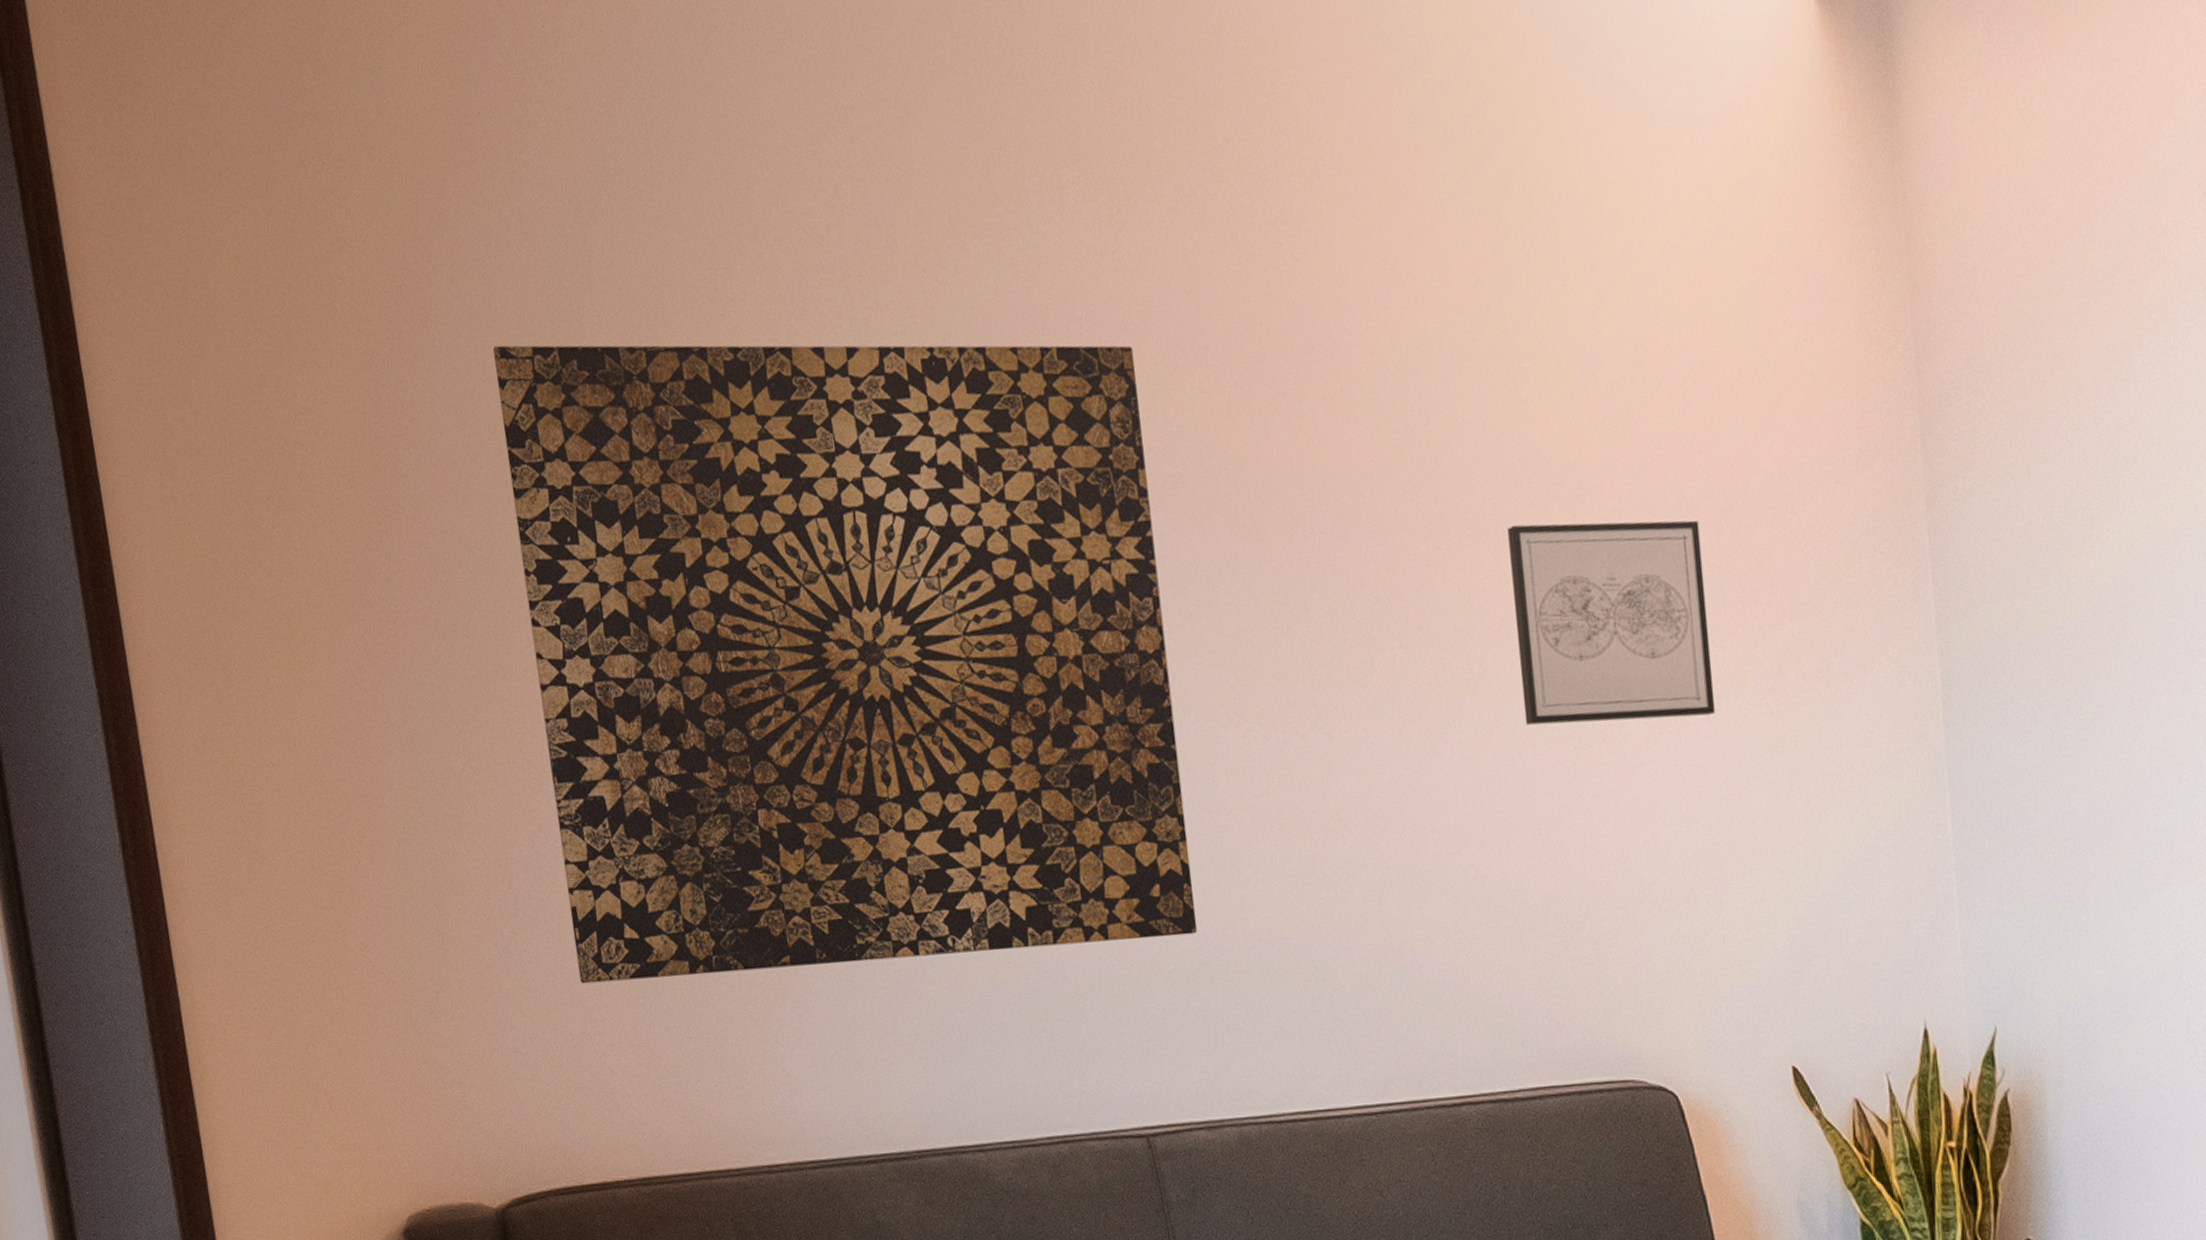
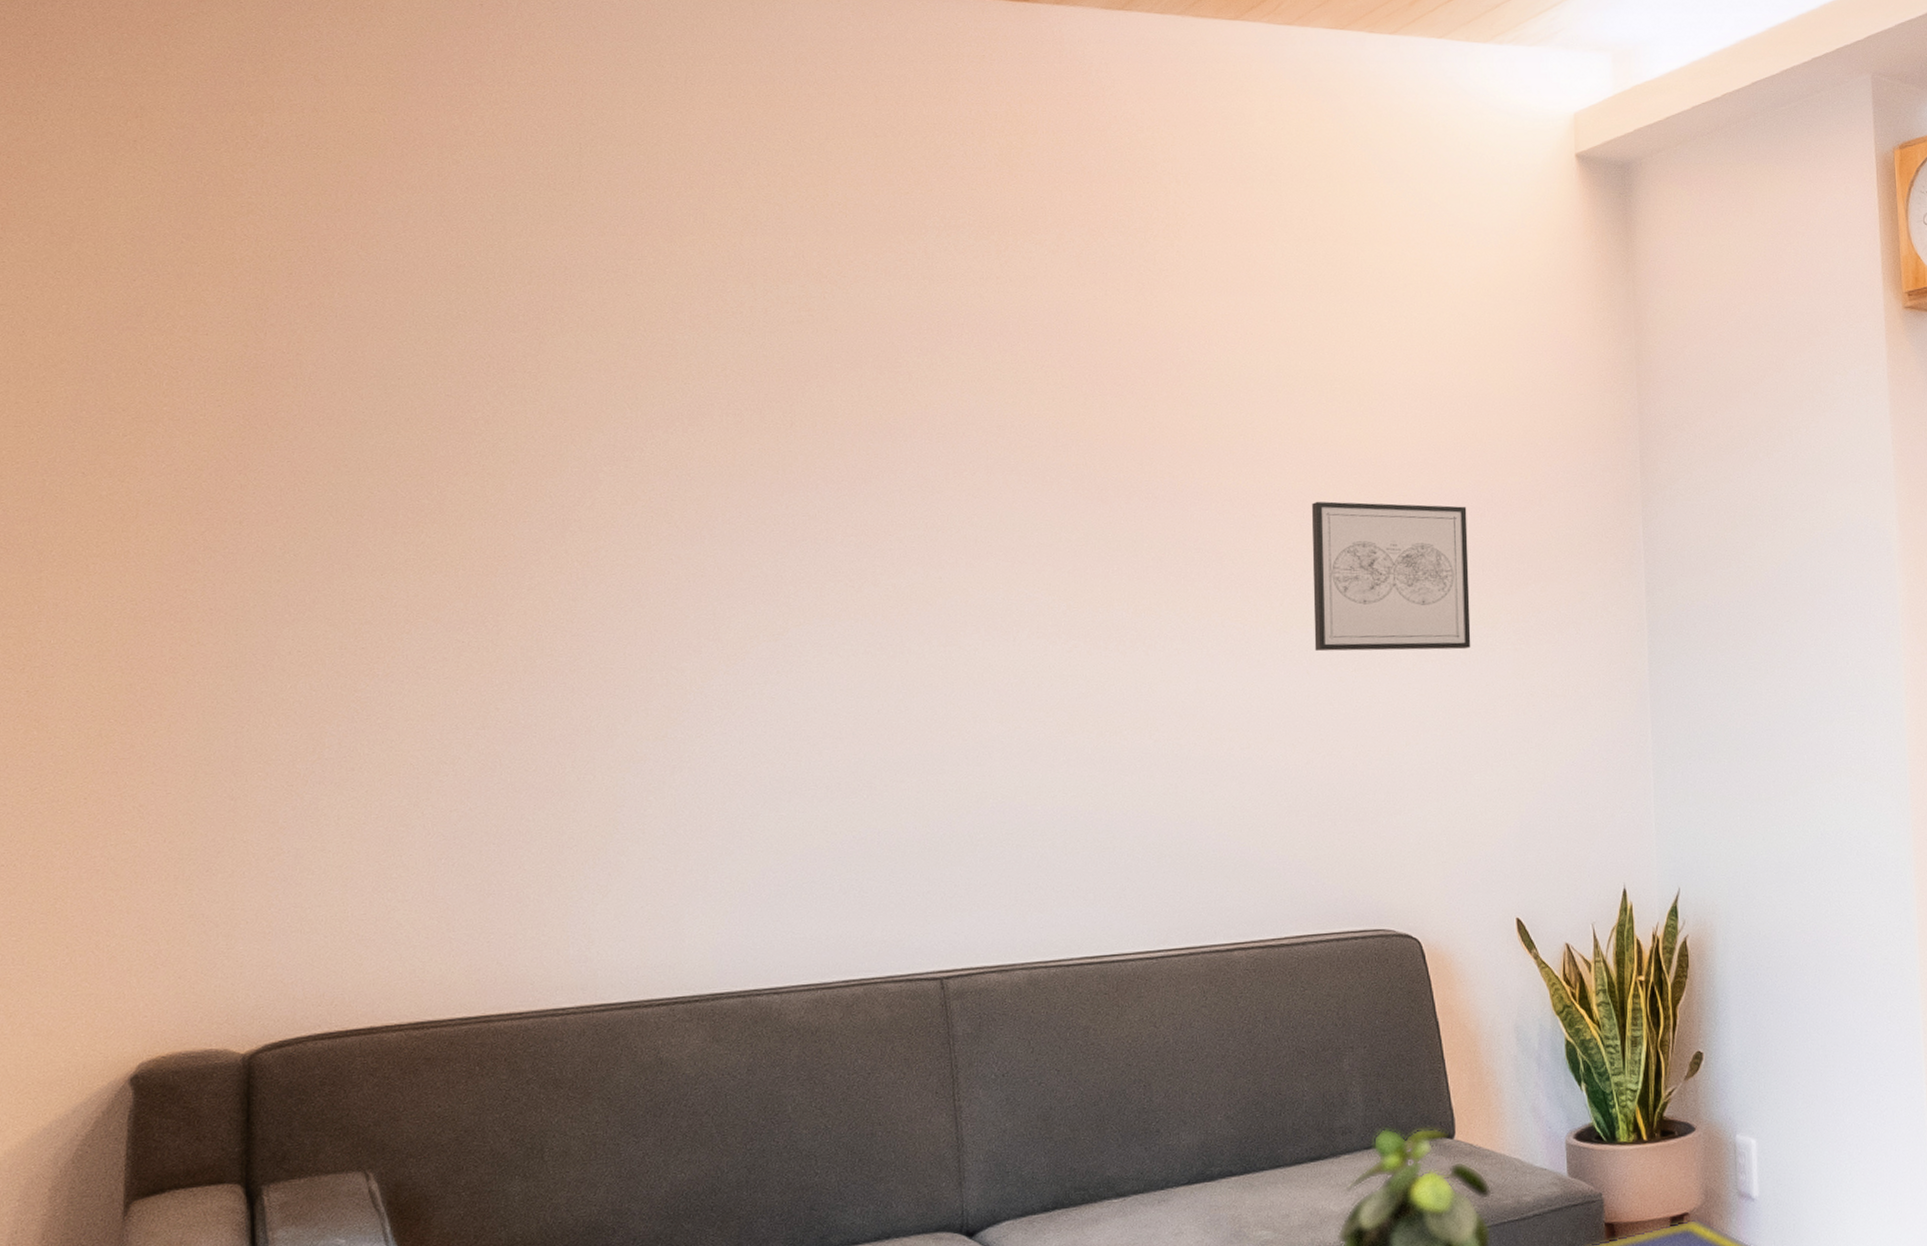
wall art: present [493,345,1198,984] -> none [380,301,1010,845]

